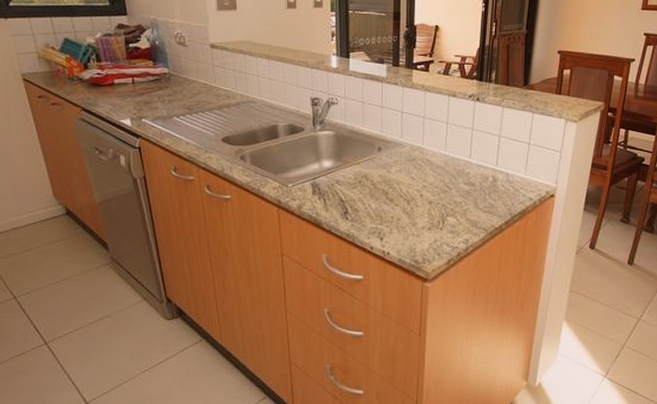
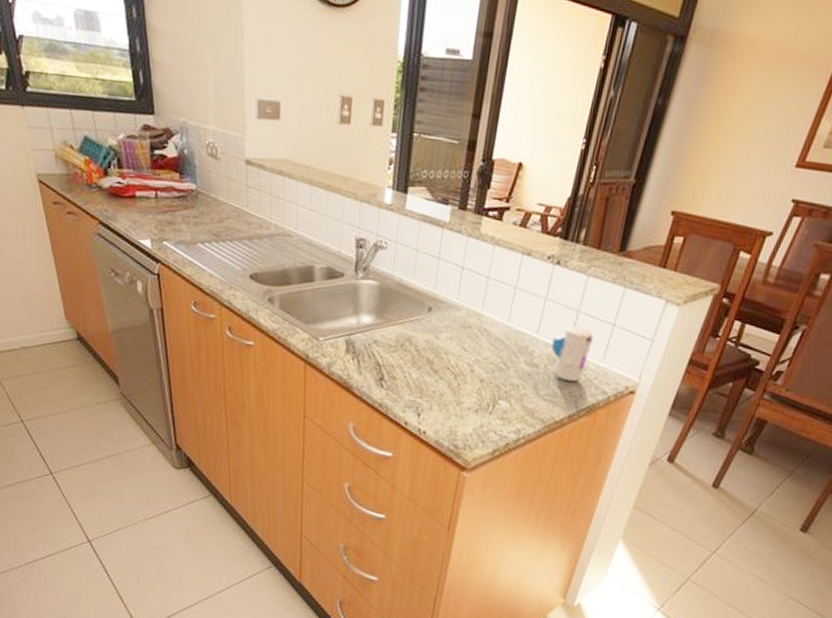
toy: none [482,149,515,194] -> present [551,326,594,382]

